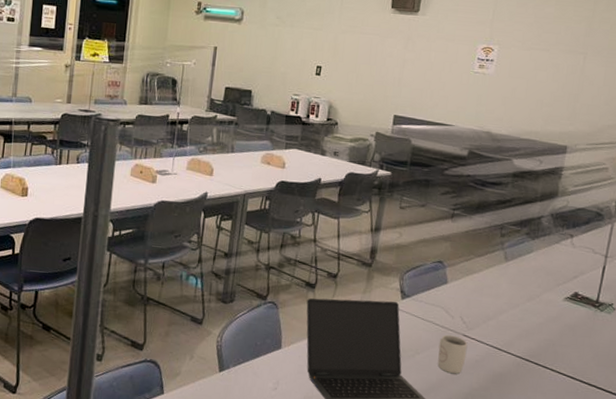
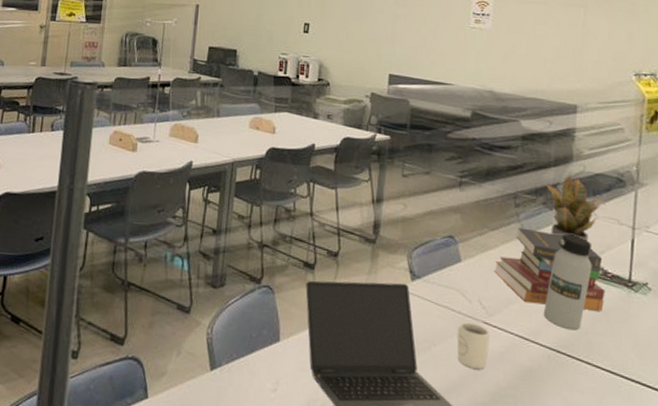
books: none [476,255,577,327] -> present [494,227,605,311]
water bottle: none [517,261,567,342] -> present [543,234,592,329]
potted plant: none [531,210,584,267] -> present [546,176,606,241]

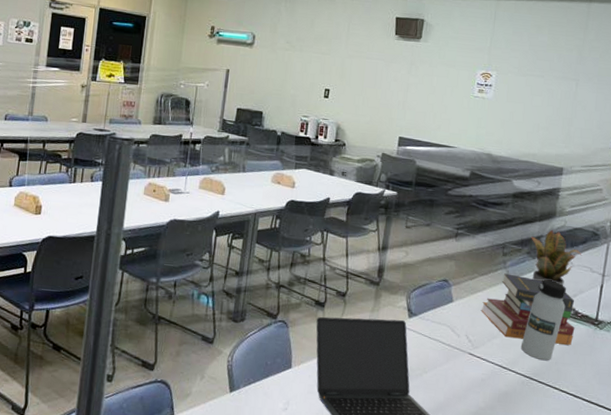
mug: present [457,322,490,370] -> none [445,353,474,393]

